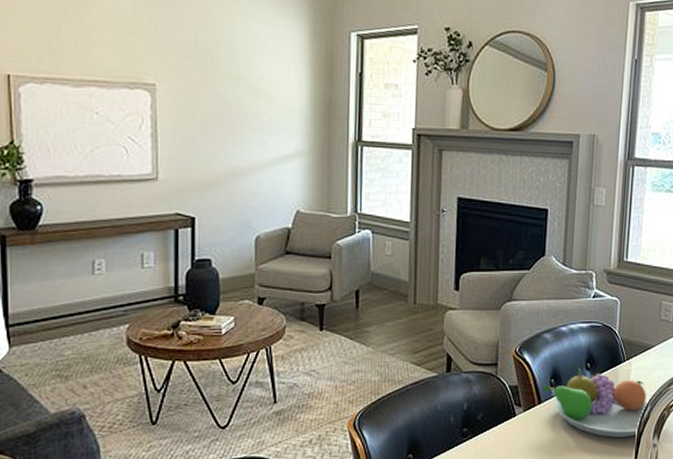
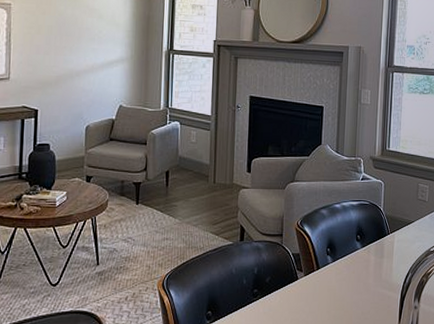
fruit bowl: present [542,368,648,438] -> none [320,239,409,300]

